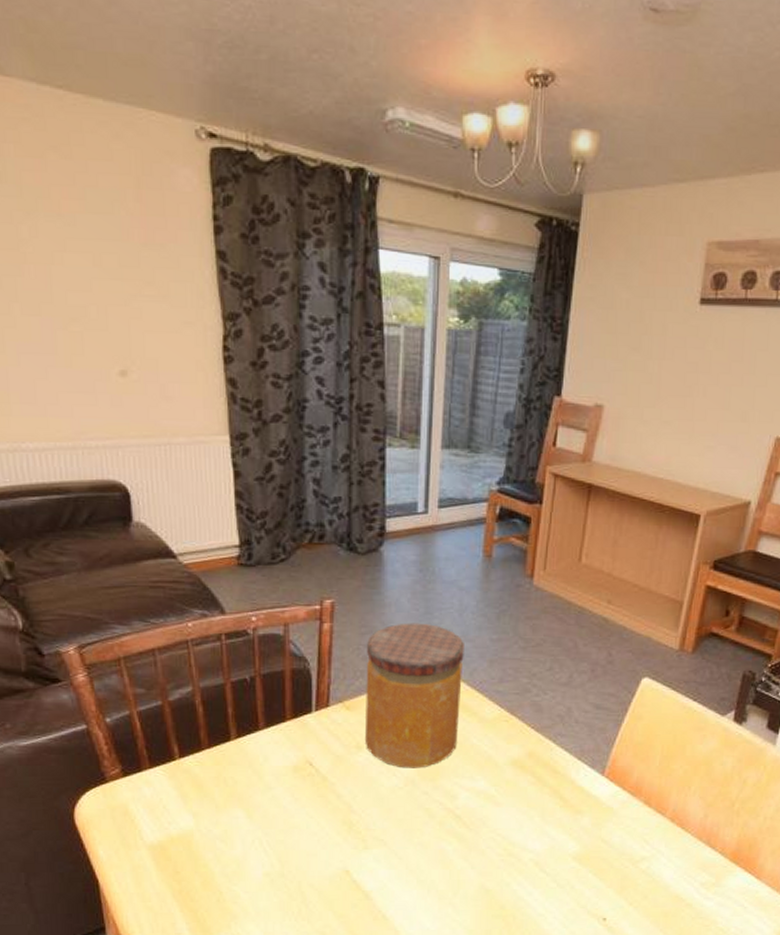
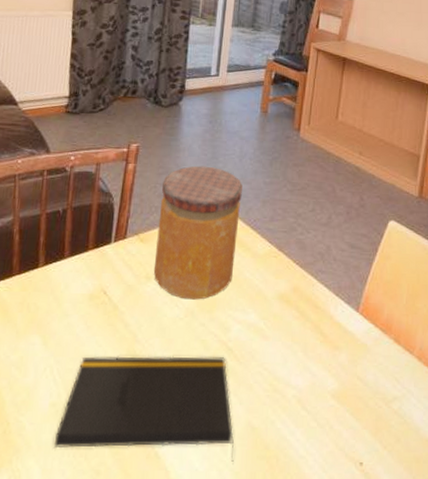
notepad: none [273,825,467,921] -> present [53,356,234,462]

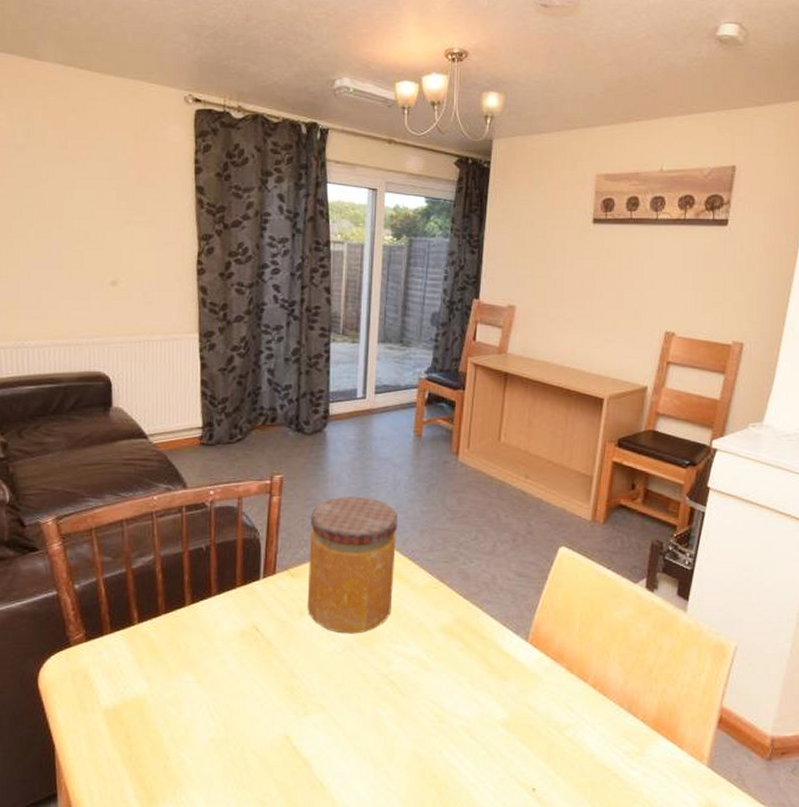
notepad: present [53,356,234,462] -> none [216,690,401,790]

